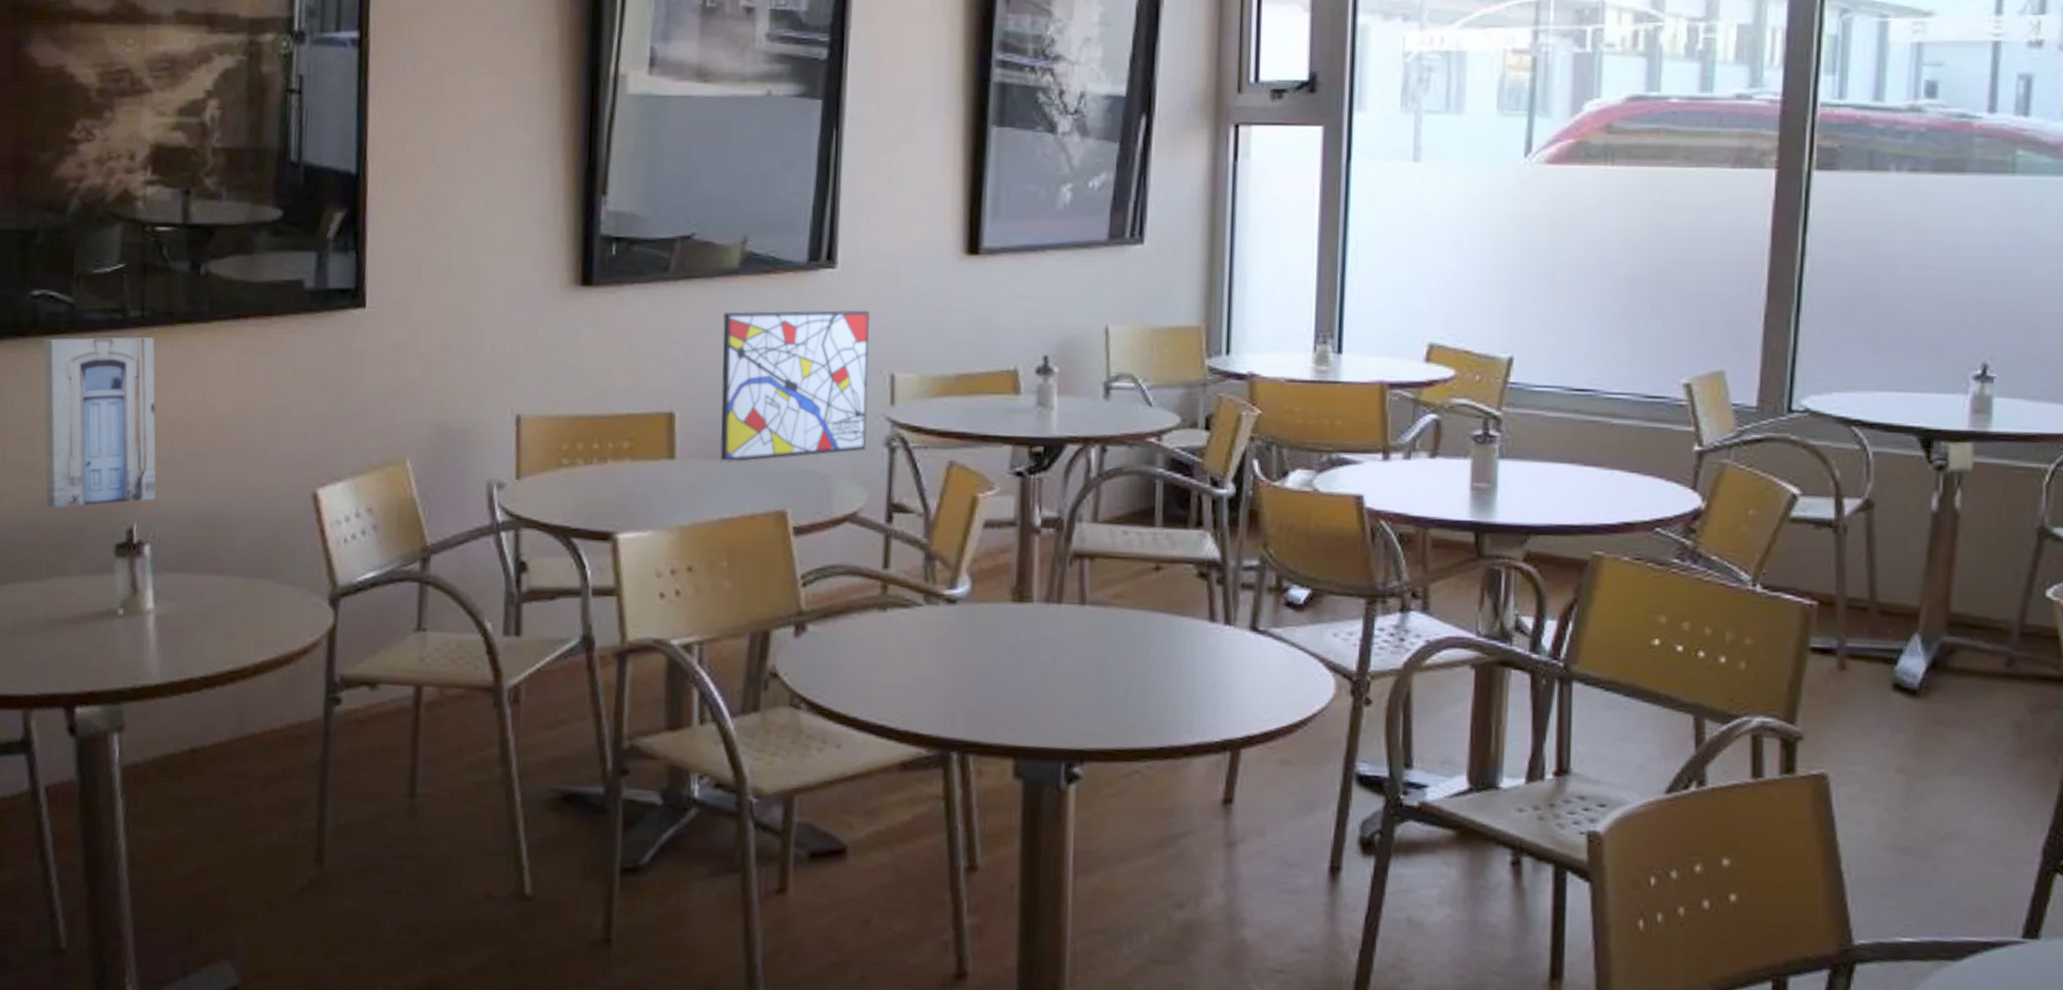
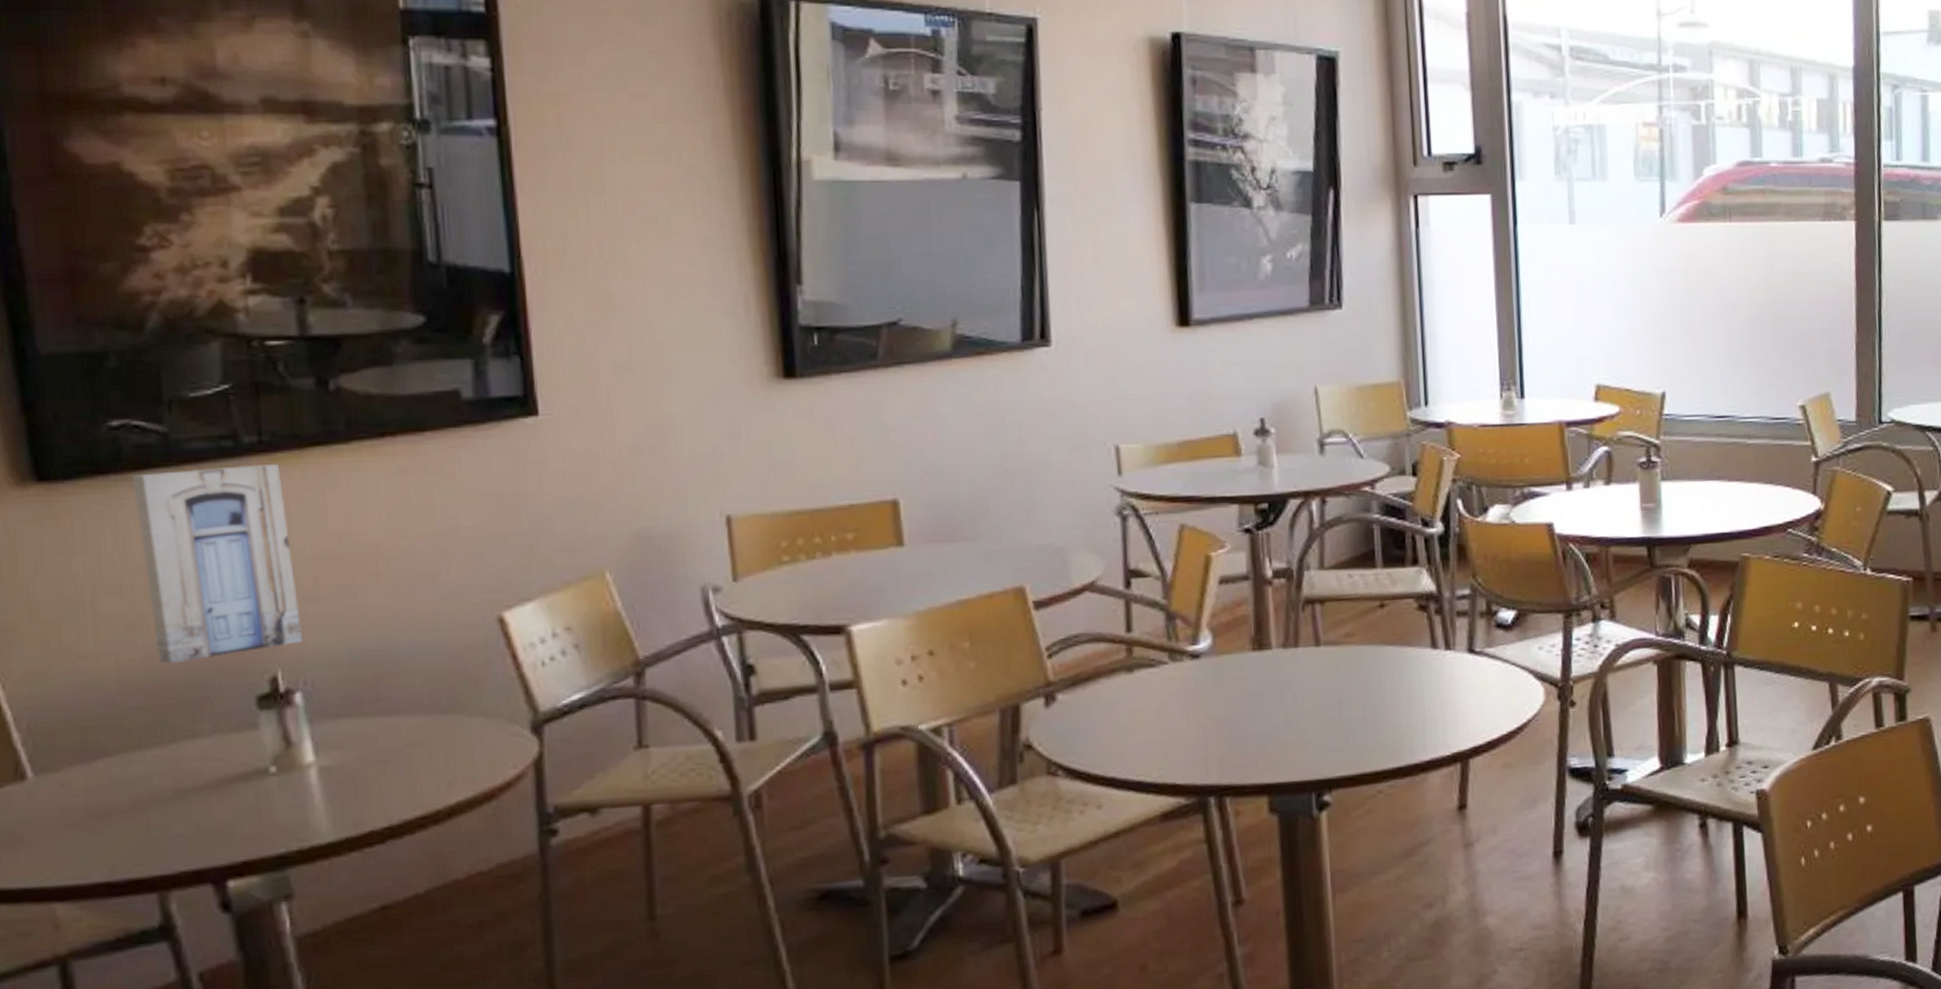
wall art: present [720,310,871,463] -> none [939,385,1098,545]

